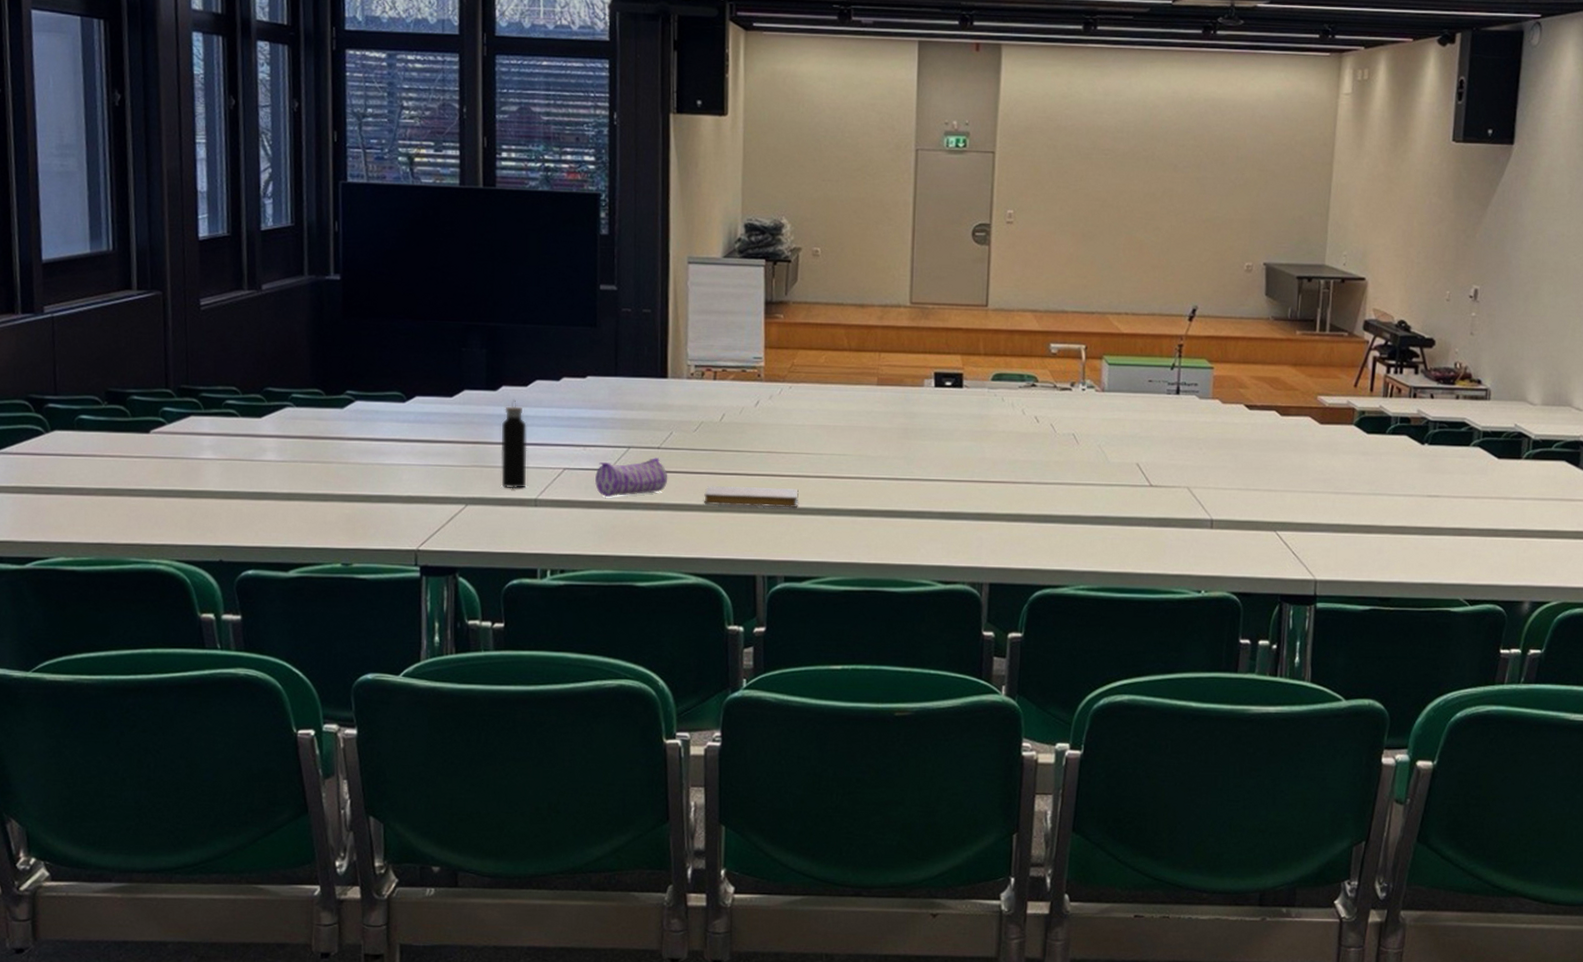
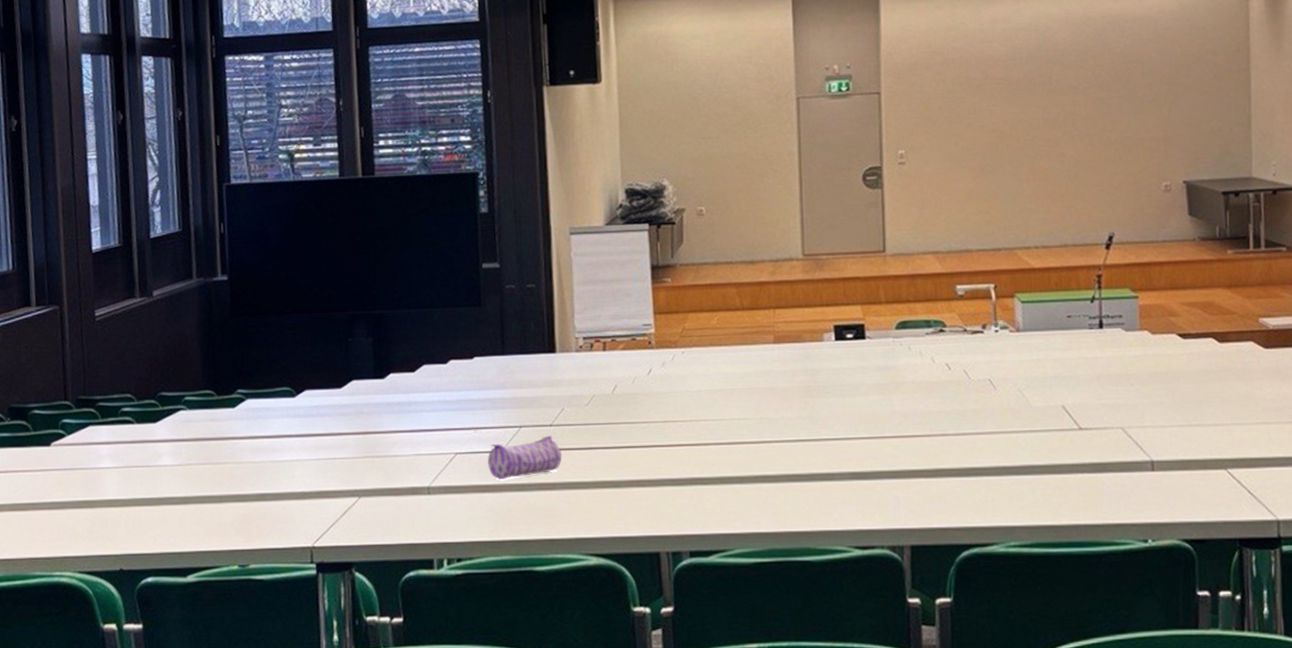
water bottle: present [501,398,527,489] -> none [391,385,418,478]
notebook: present [704,485,799,508] -> none [600,457,699,481]

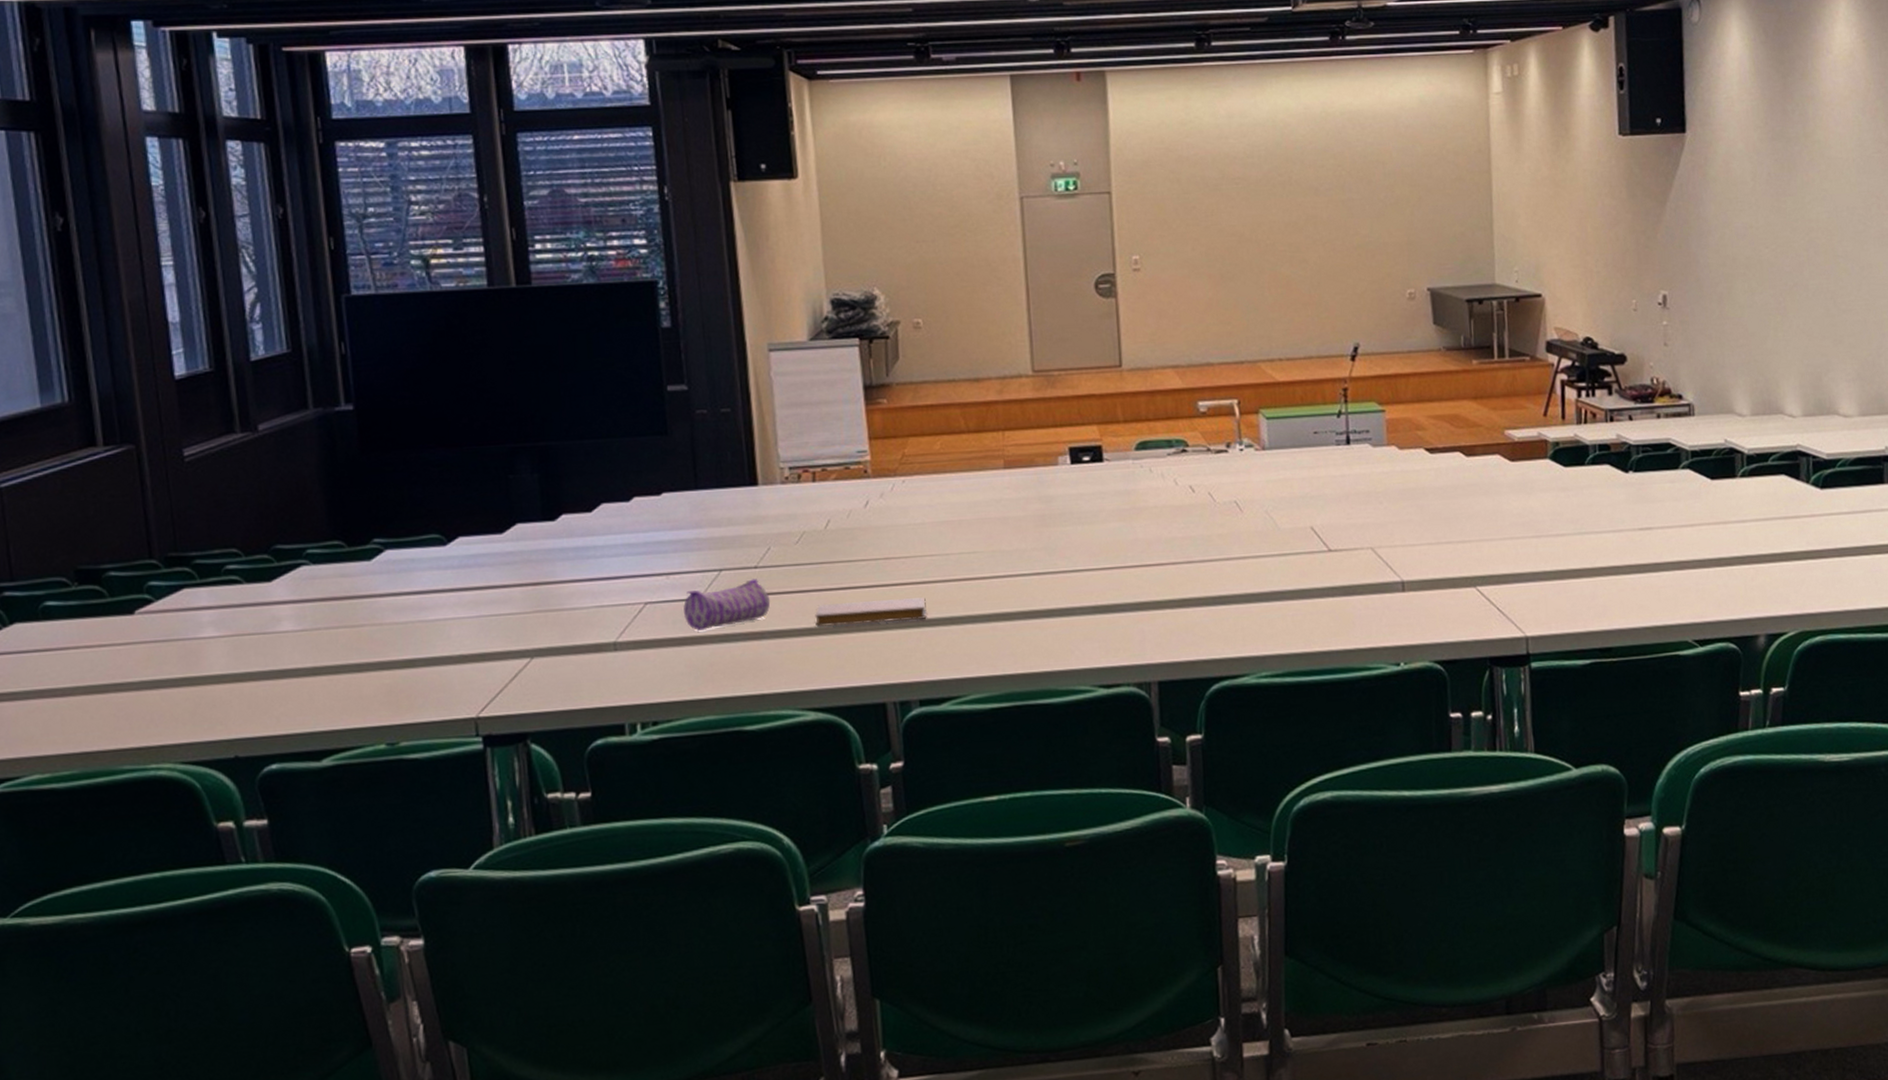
notebook: none [600,457,699,481] -> present [815,596,927,627]

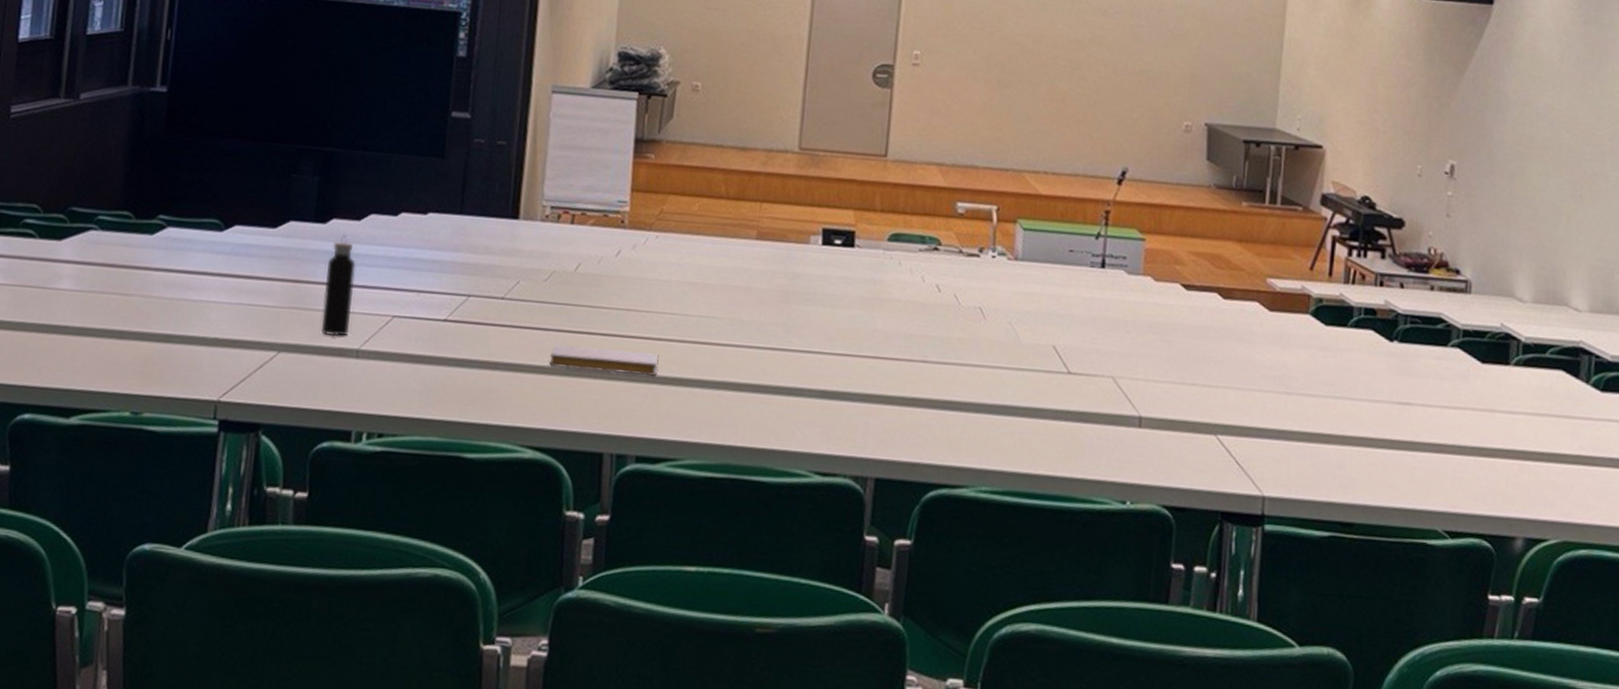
water bottle: none [566,528,601,634] -> present [321,233,356,337]
pencil case: present [683,579,771,631] -> none [427,309,511,352]

